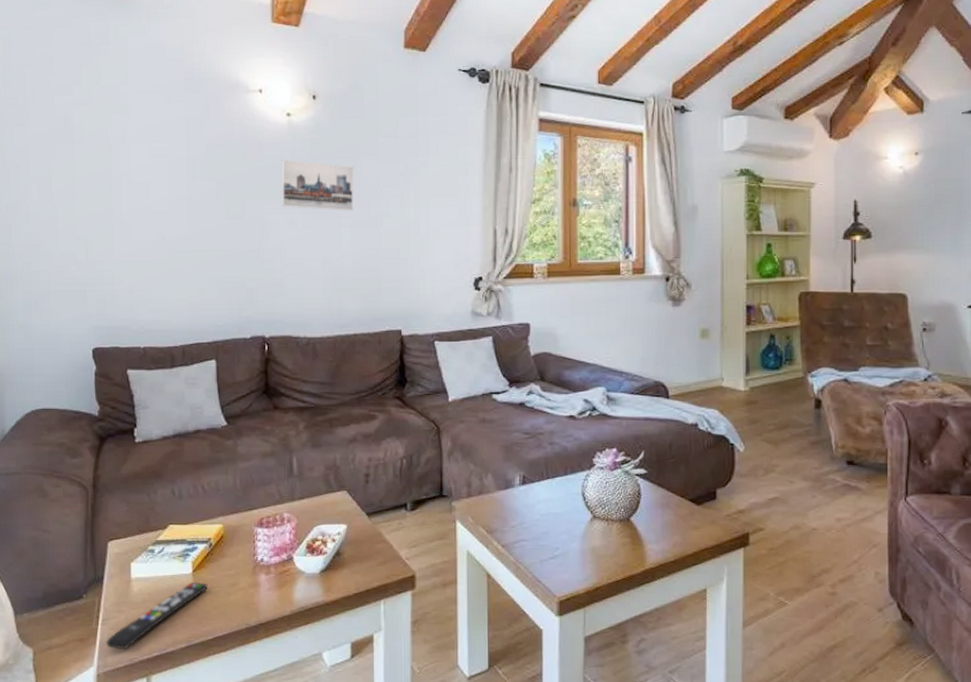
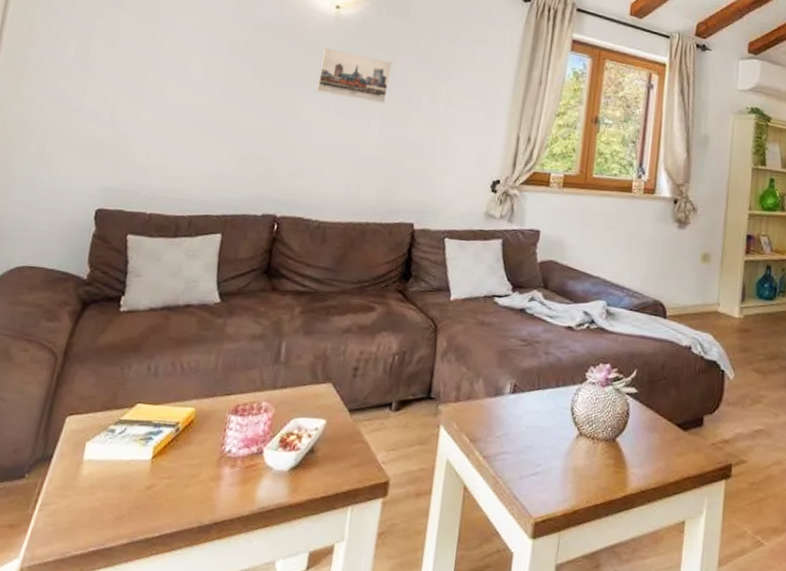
remote control: present [106,581,208,650] -> none [38,469,166,542]

